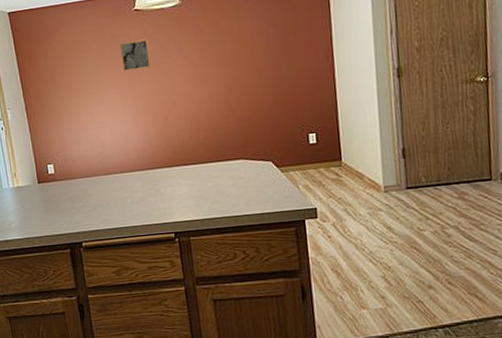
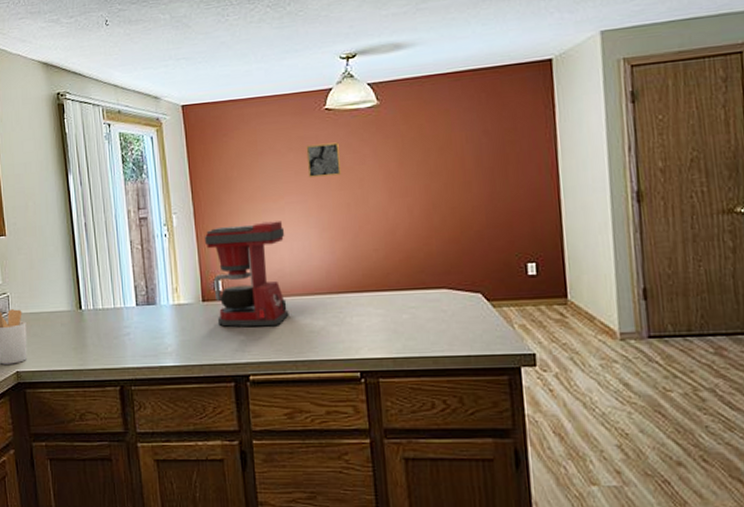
coffee maker: none [36,110,113,203] -> present [205,221,289,327]

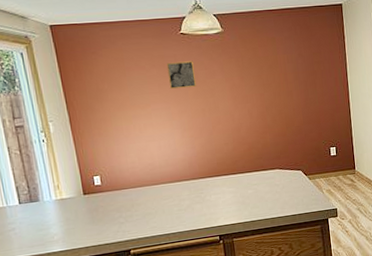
coffee maker: present [205,221,289,327] -> none [82,124,161,214]

